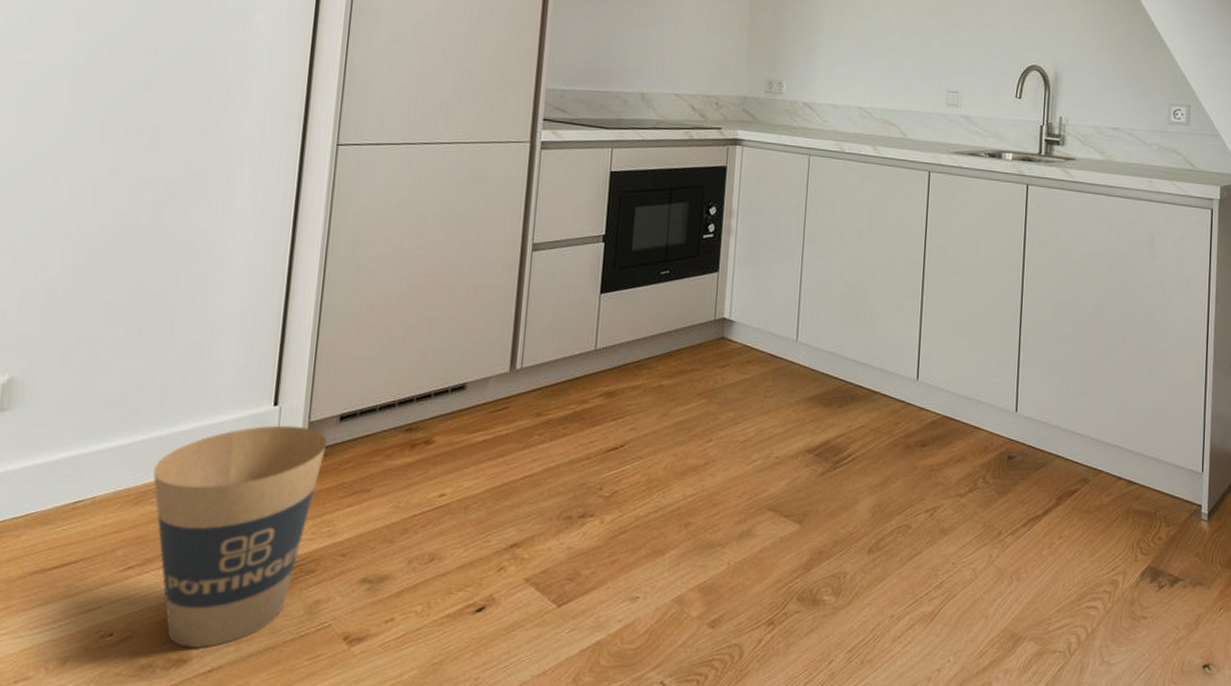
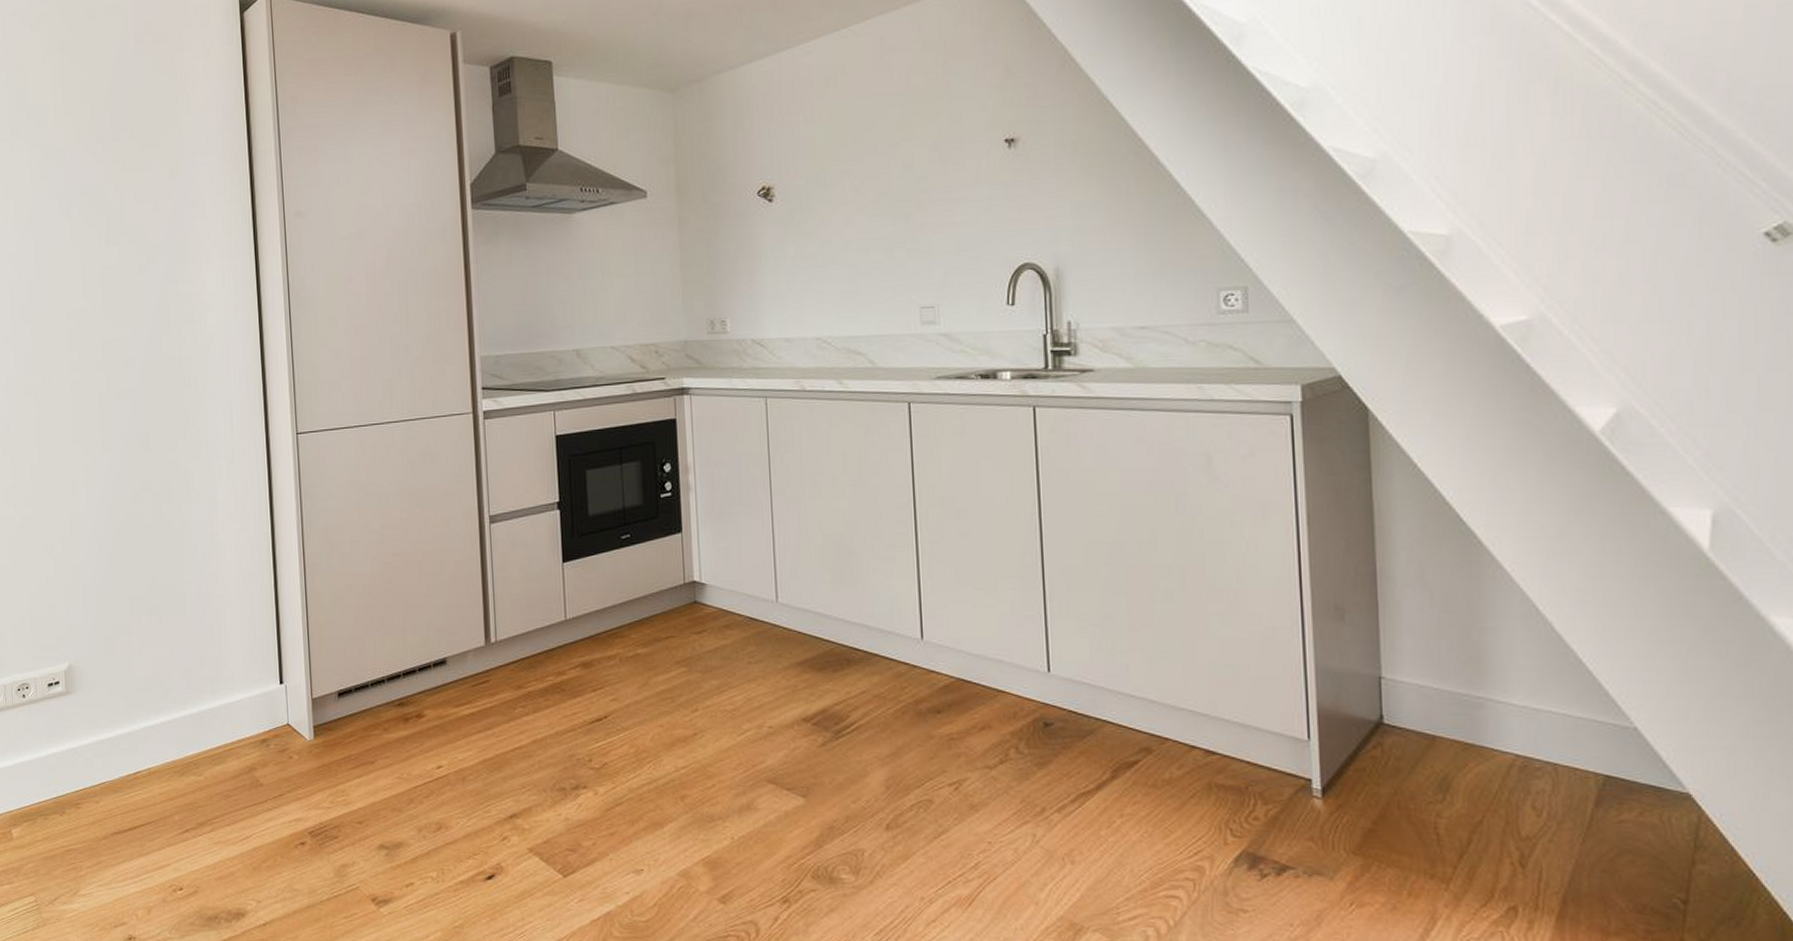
trash can: present [153,425,328,648] -> none [191,702,331,904]

